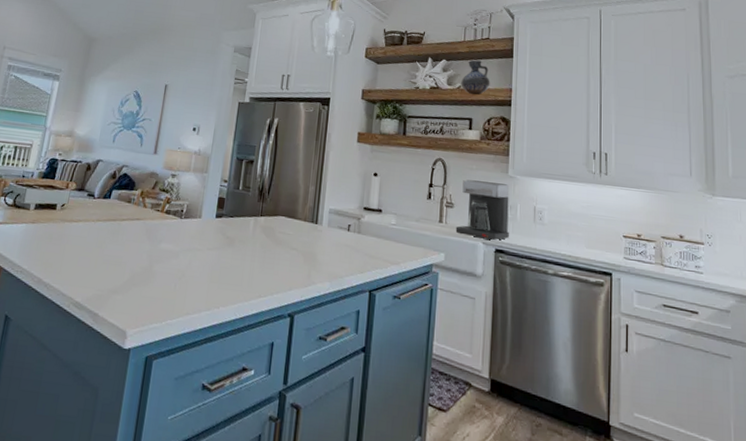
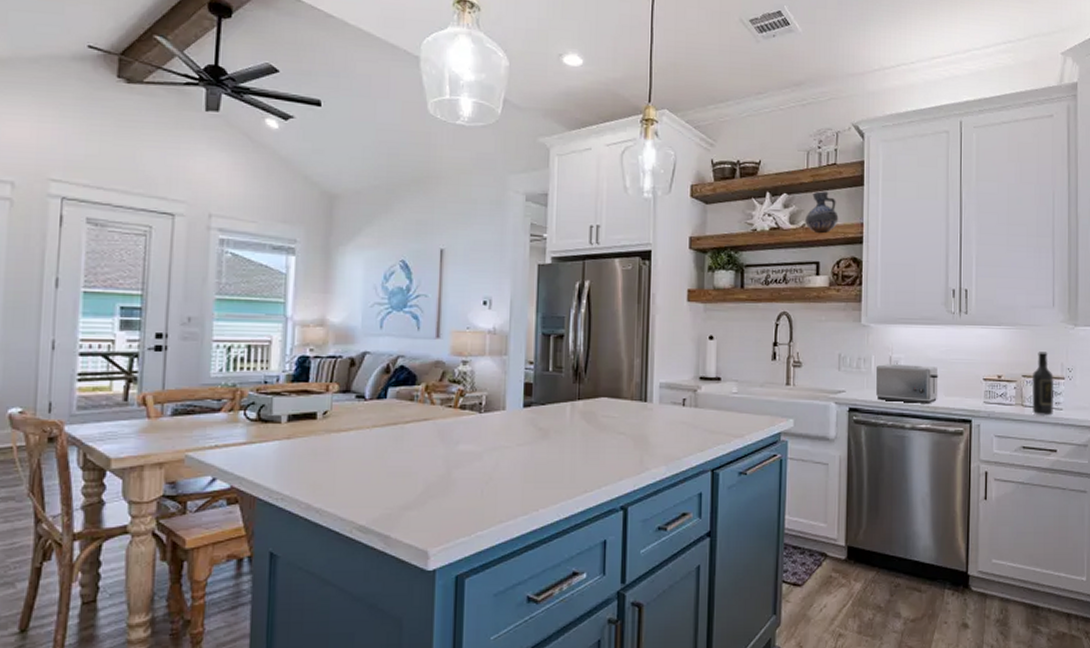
coffee maker: present [455,179,510,241] -> none [805,333,863,399]
toaster: none [521,212,580,254] -> present [876,364,939,405]
wine bottle: none [671,216,695,278] -> present [1031,351,1055,416]

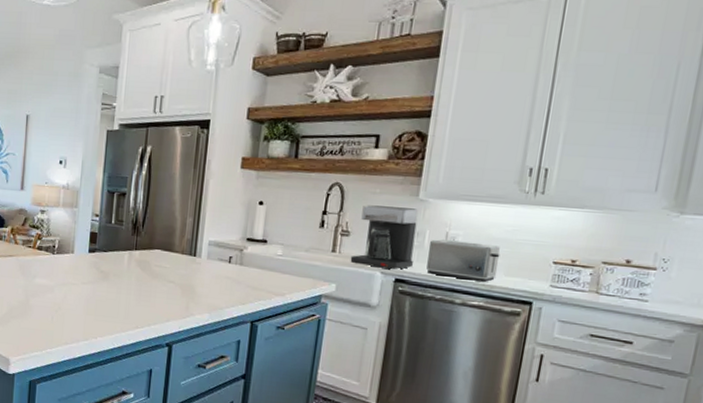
ceramic jug: present [805,191,839,234] -> none [369,63,407,107]
coffee maker: none [805,333,863,399] -> present [350,205,419,270]
wine bottle: present [1031,351,1055,416] -> none [608,238,643,307]

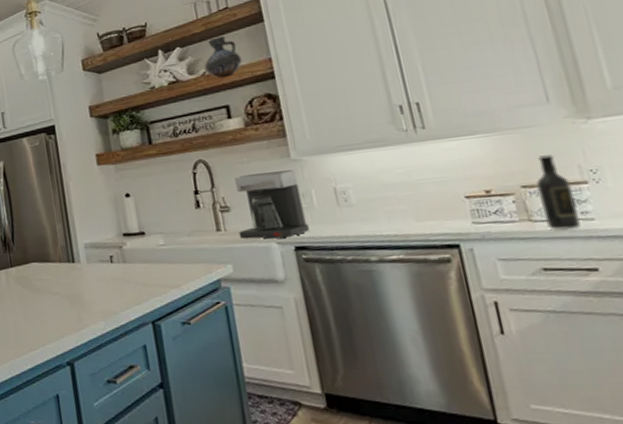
ceramic jug: none [369,63,407,107] -> present [204,36,243,79]
toaster: present [426,239,500,283] -> none [319,191,407,236]
wine bottle: none [608,238,643,307] -> present [536,154,581,230]

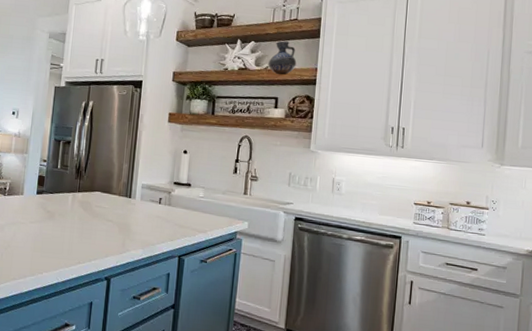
coffee maker: present [235,170,309,240] -> none [259,155,311,210]
wine bottle: present [536,154,581,230] -> none [456,184,479,240]

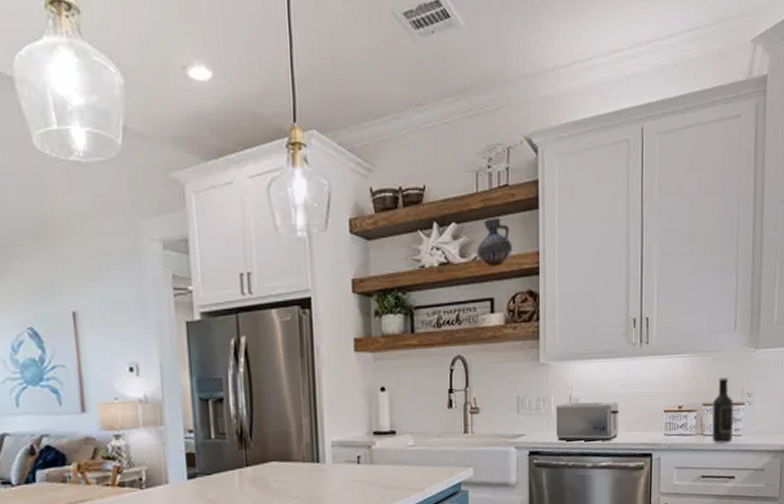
toaster: none [319,184,375,221] -> present [557,401,619,442]
wine bottle: none [456,184,479,240] -> present [711,378,734,444]

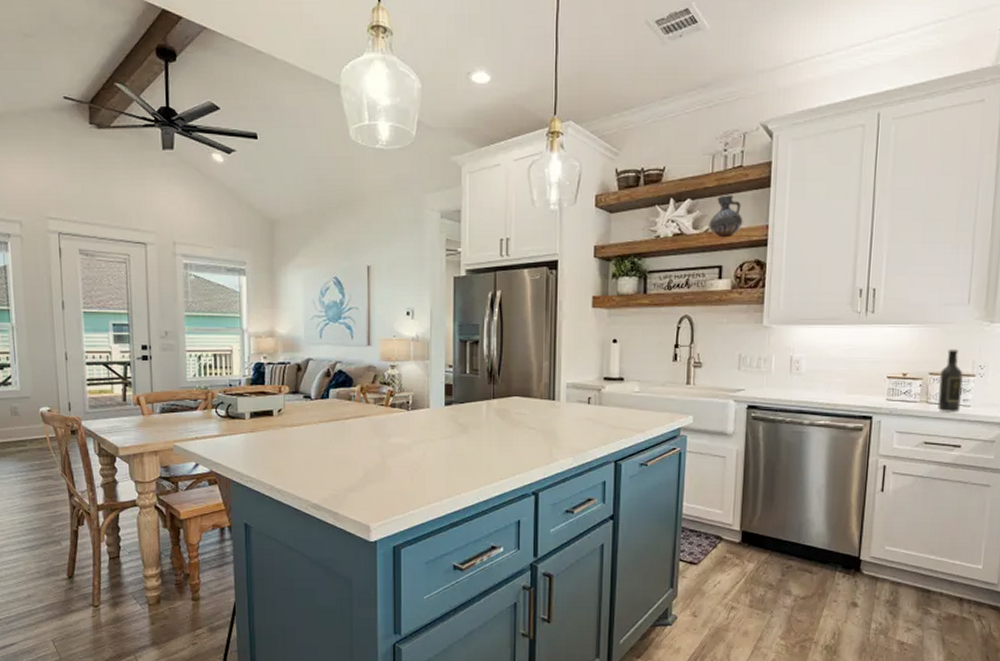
toaster: present [557,401,619,442] -> none [775,364,840,402]

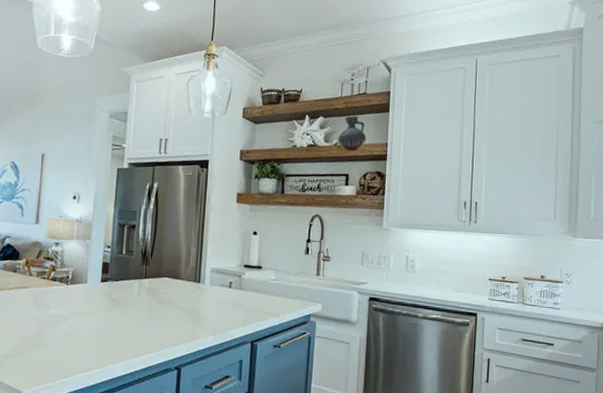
wine bottle: present [937,349,964,412] -> none [532,258,553,314]

